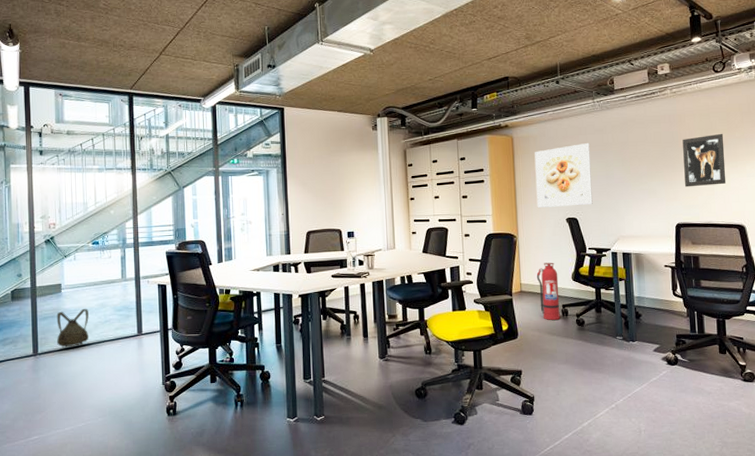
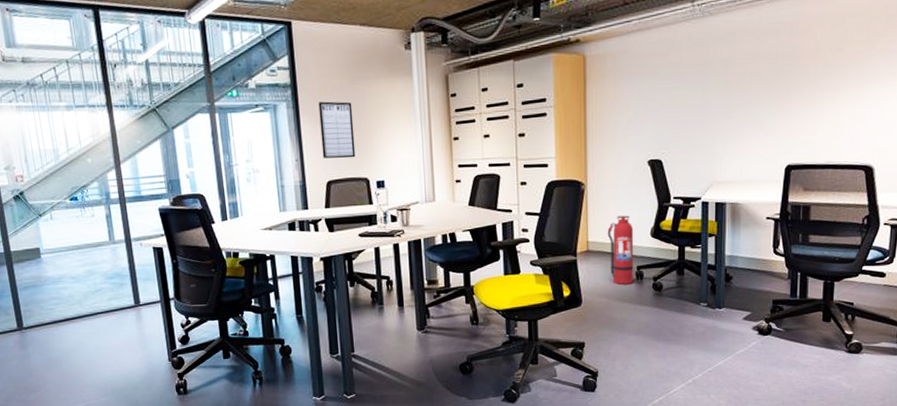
backpack: present [56,309,89,348] -> none [38,276,80,321]
writing board: none [302,168,331,213] -> present [318,101,356,159]
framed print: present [534,143,593,208] -> none [611,62,684,147]
wall art: present [682,133,726,187] -> none [802,45,860,118]

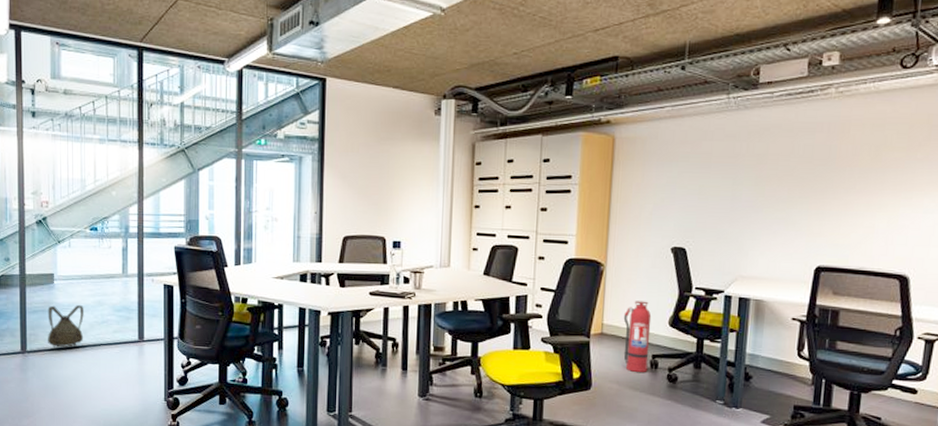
backpack: none [38,276,80,321] -> present [47,305,84,348]
writing board: present [318,101,356,159] -> none [342,158,377,216]

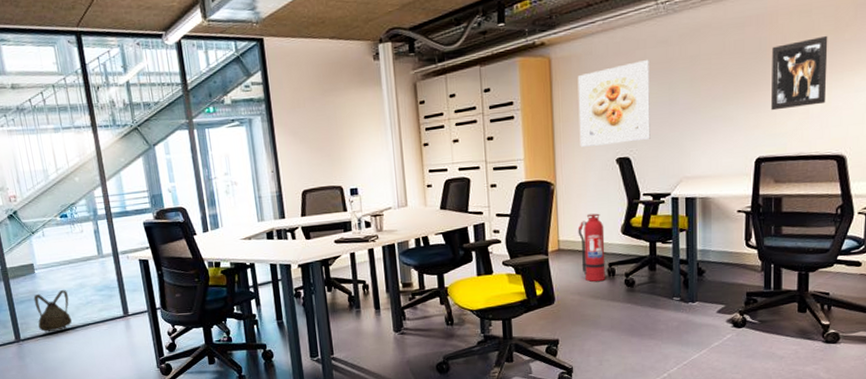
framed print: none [635,152,715,233] -> present [577,60,650,147]
wall art: none [836,152,900,221] -> present [771,35,828,111]

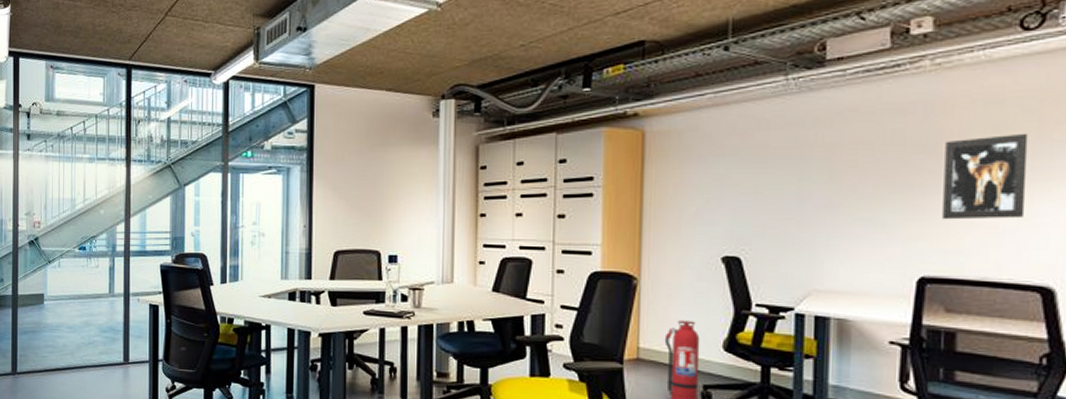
backpack: present [33,290,73,333] -> none [36,326,72,369]
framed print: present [577,60,650,147] -> none [674,144,773,239]

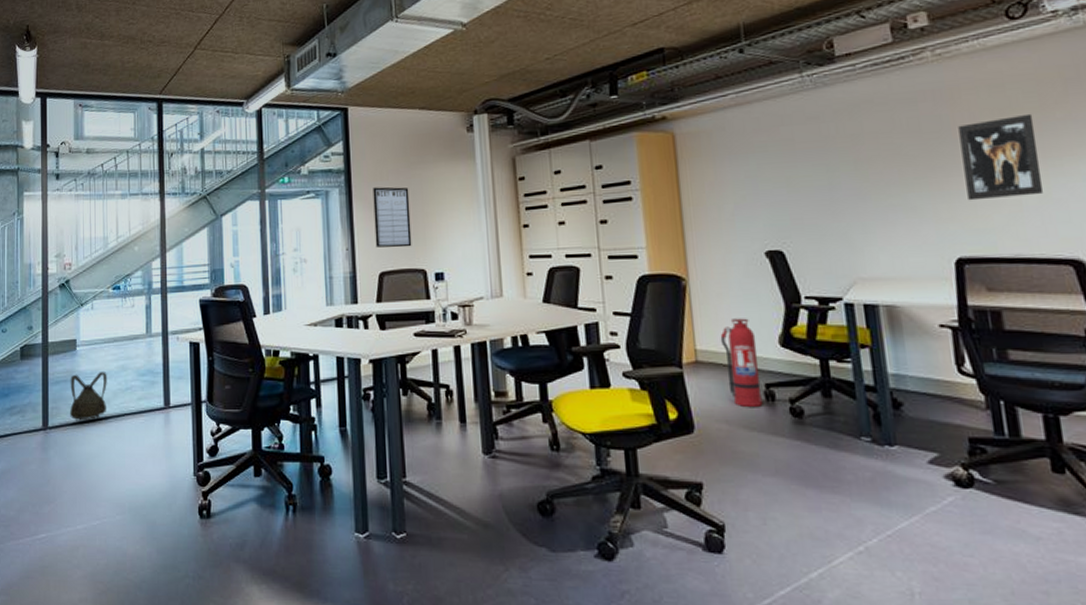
backpack: none [36,326,72,369] -> present [69,372,107,421]
writing board: none [333,167,370,228] -> present [373,187,412,248]

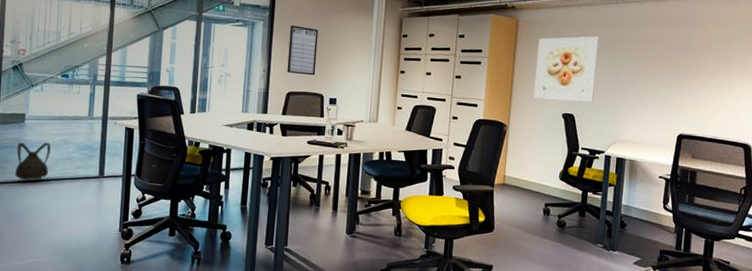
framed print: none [708,138,808,236] -> present [533,36,599,102]
fire extinguisher: present [720,318,763,407] -> none [521,157,545,218]
wall art: present [958,113,1044,201] -> none [694,44,744,99]

